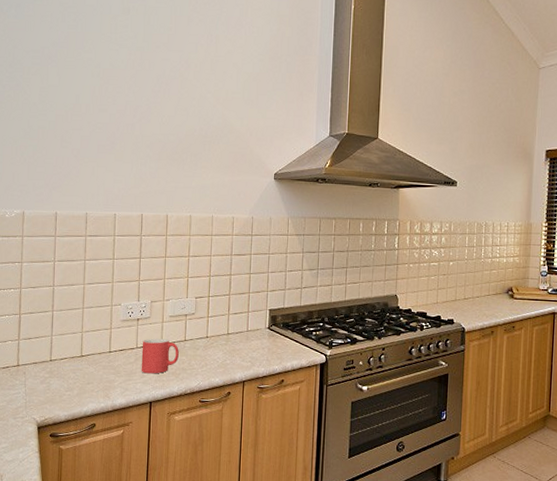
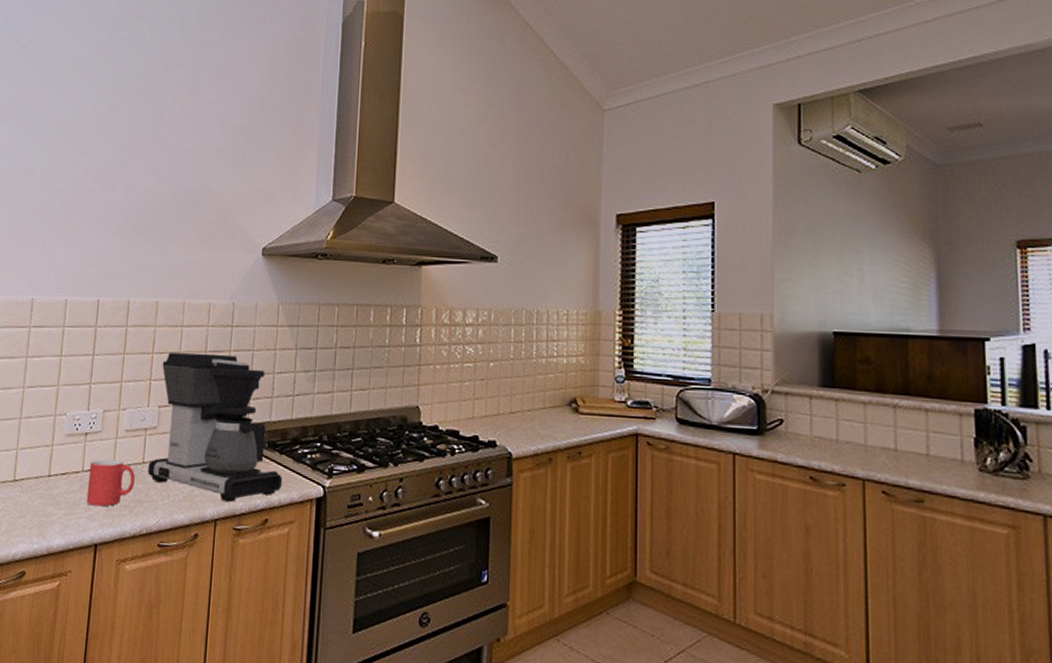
coffee maker: none [189,256,295,369] -> present [147,352,283,503]

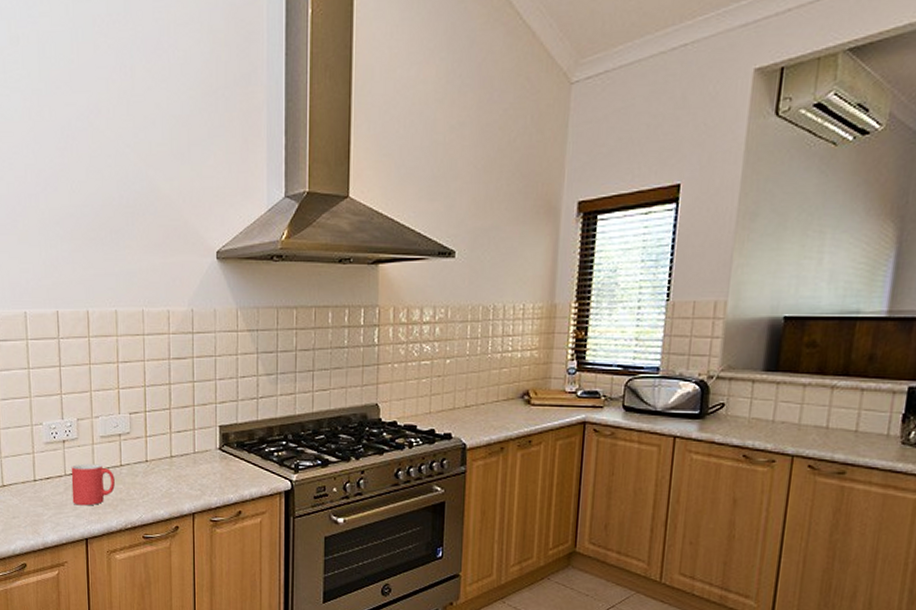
coffee maker: present [147,352,283,503] -> none [126,360,253,498]

